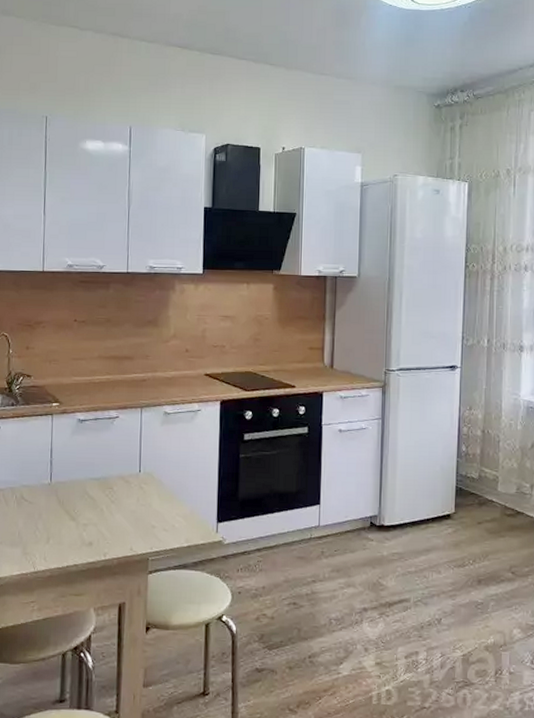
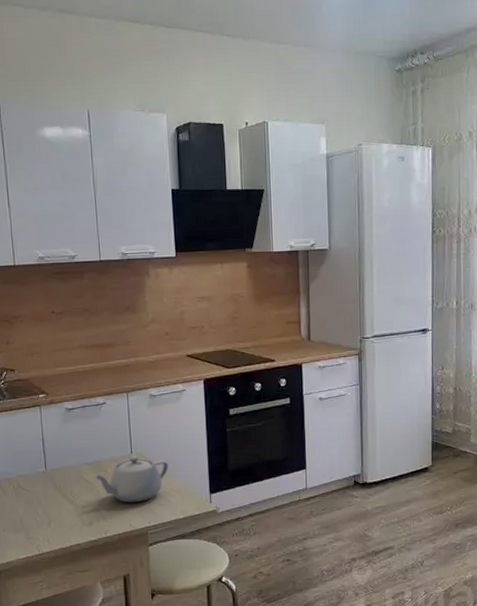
teapot: none [99,475,177,526] -> present [94,456,169,503]

